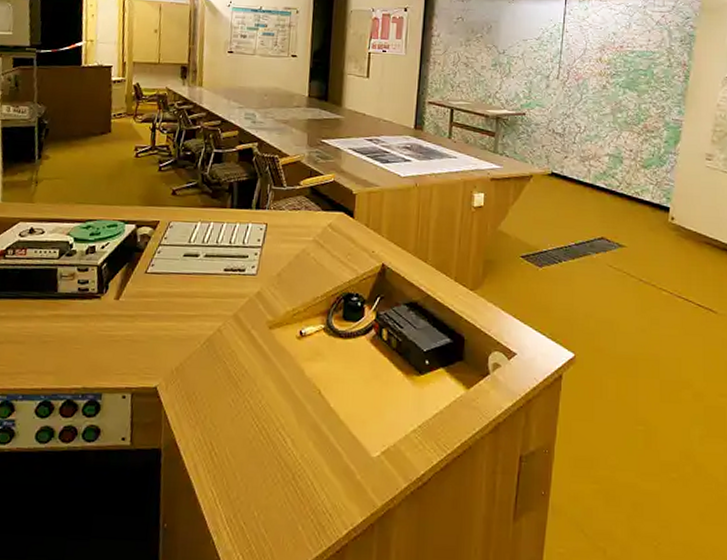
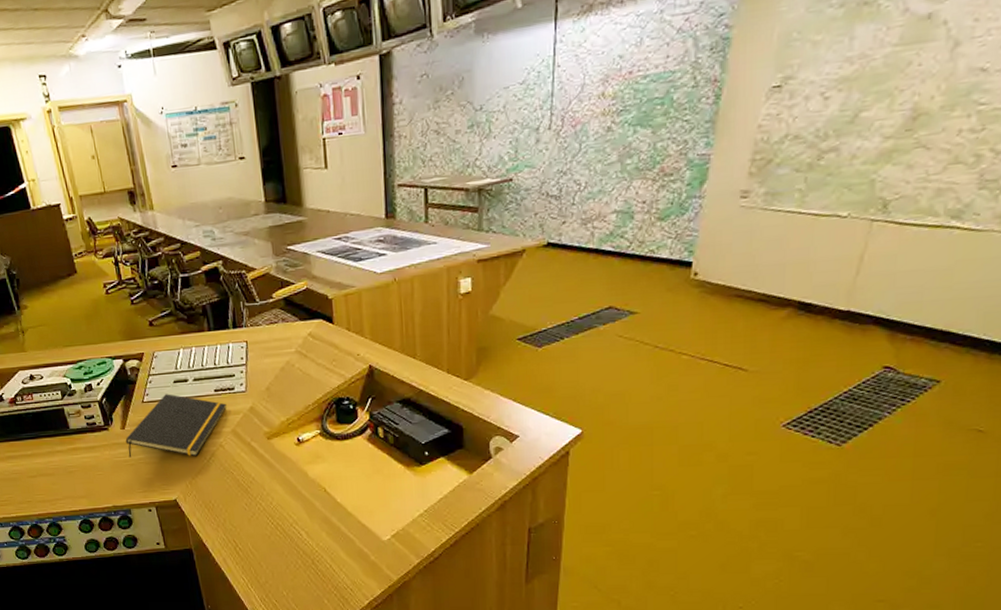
notepad: none [115,267,234,340] -> present [125,394,227,458]

